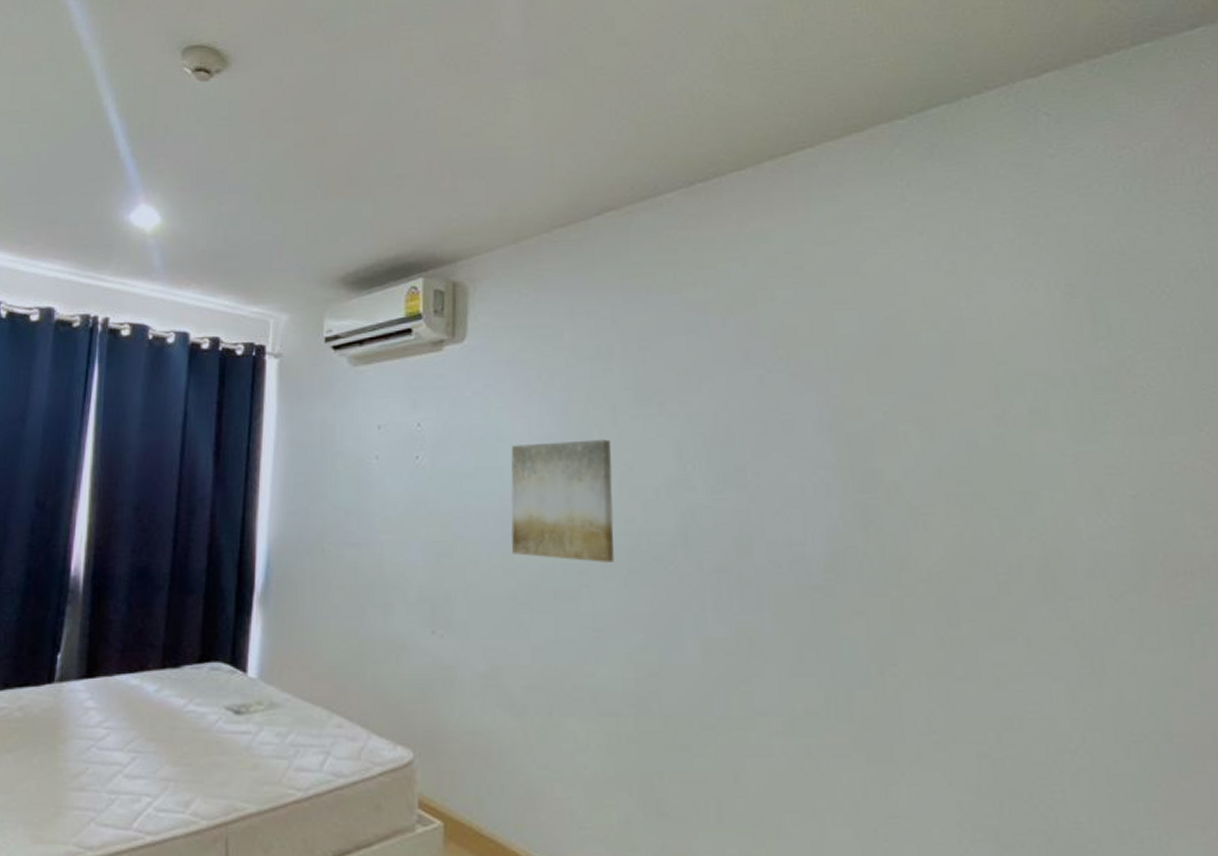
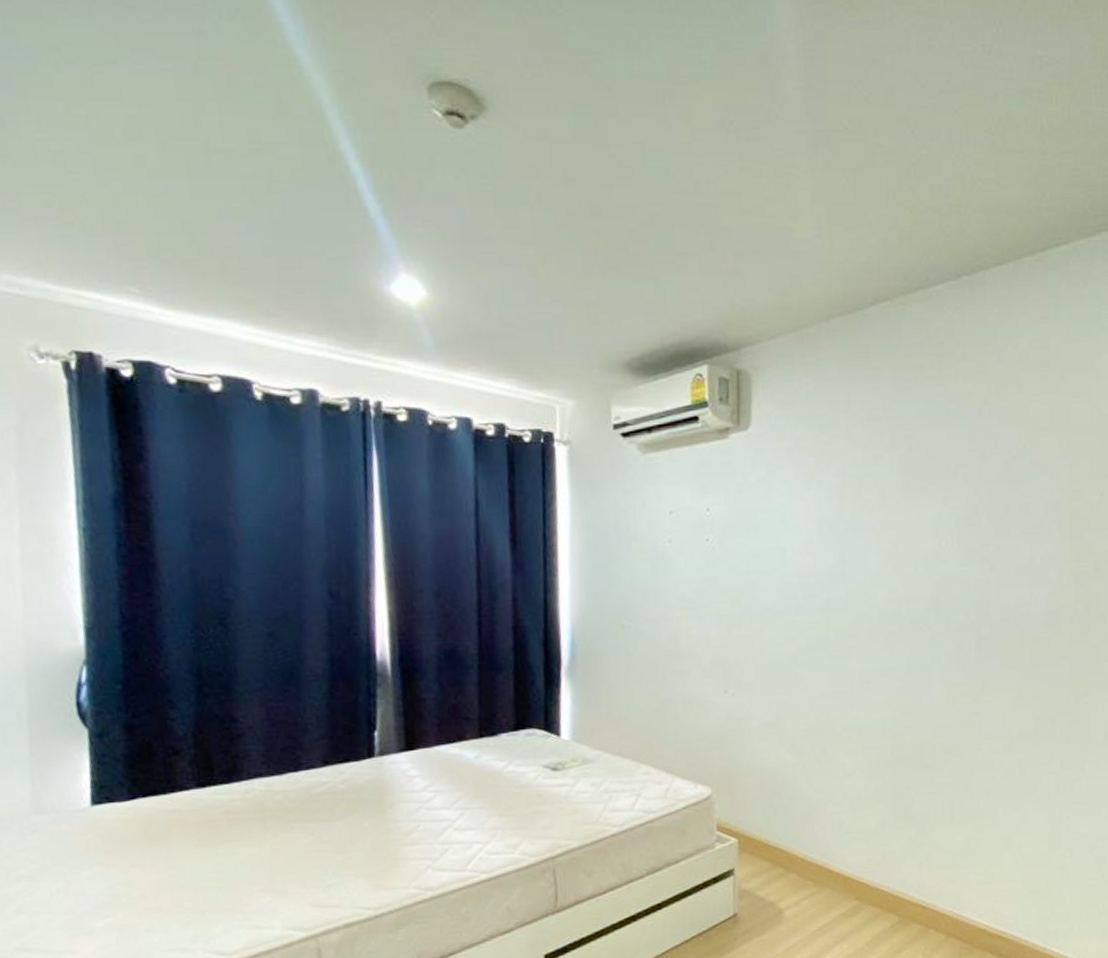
wall art: present [511,439,614,563] -> none [792,520,879,627]

